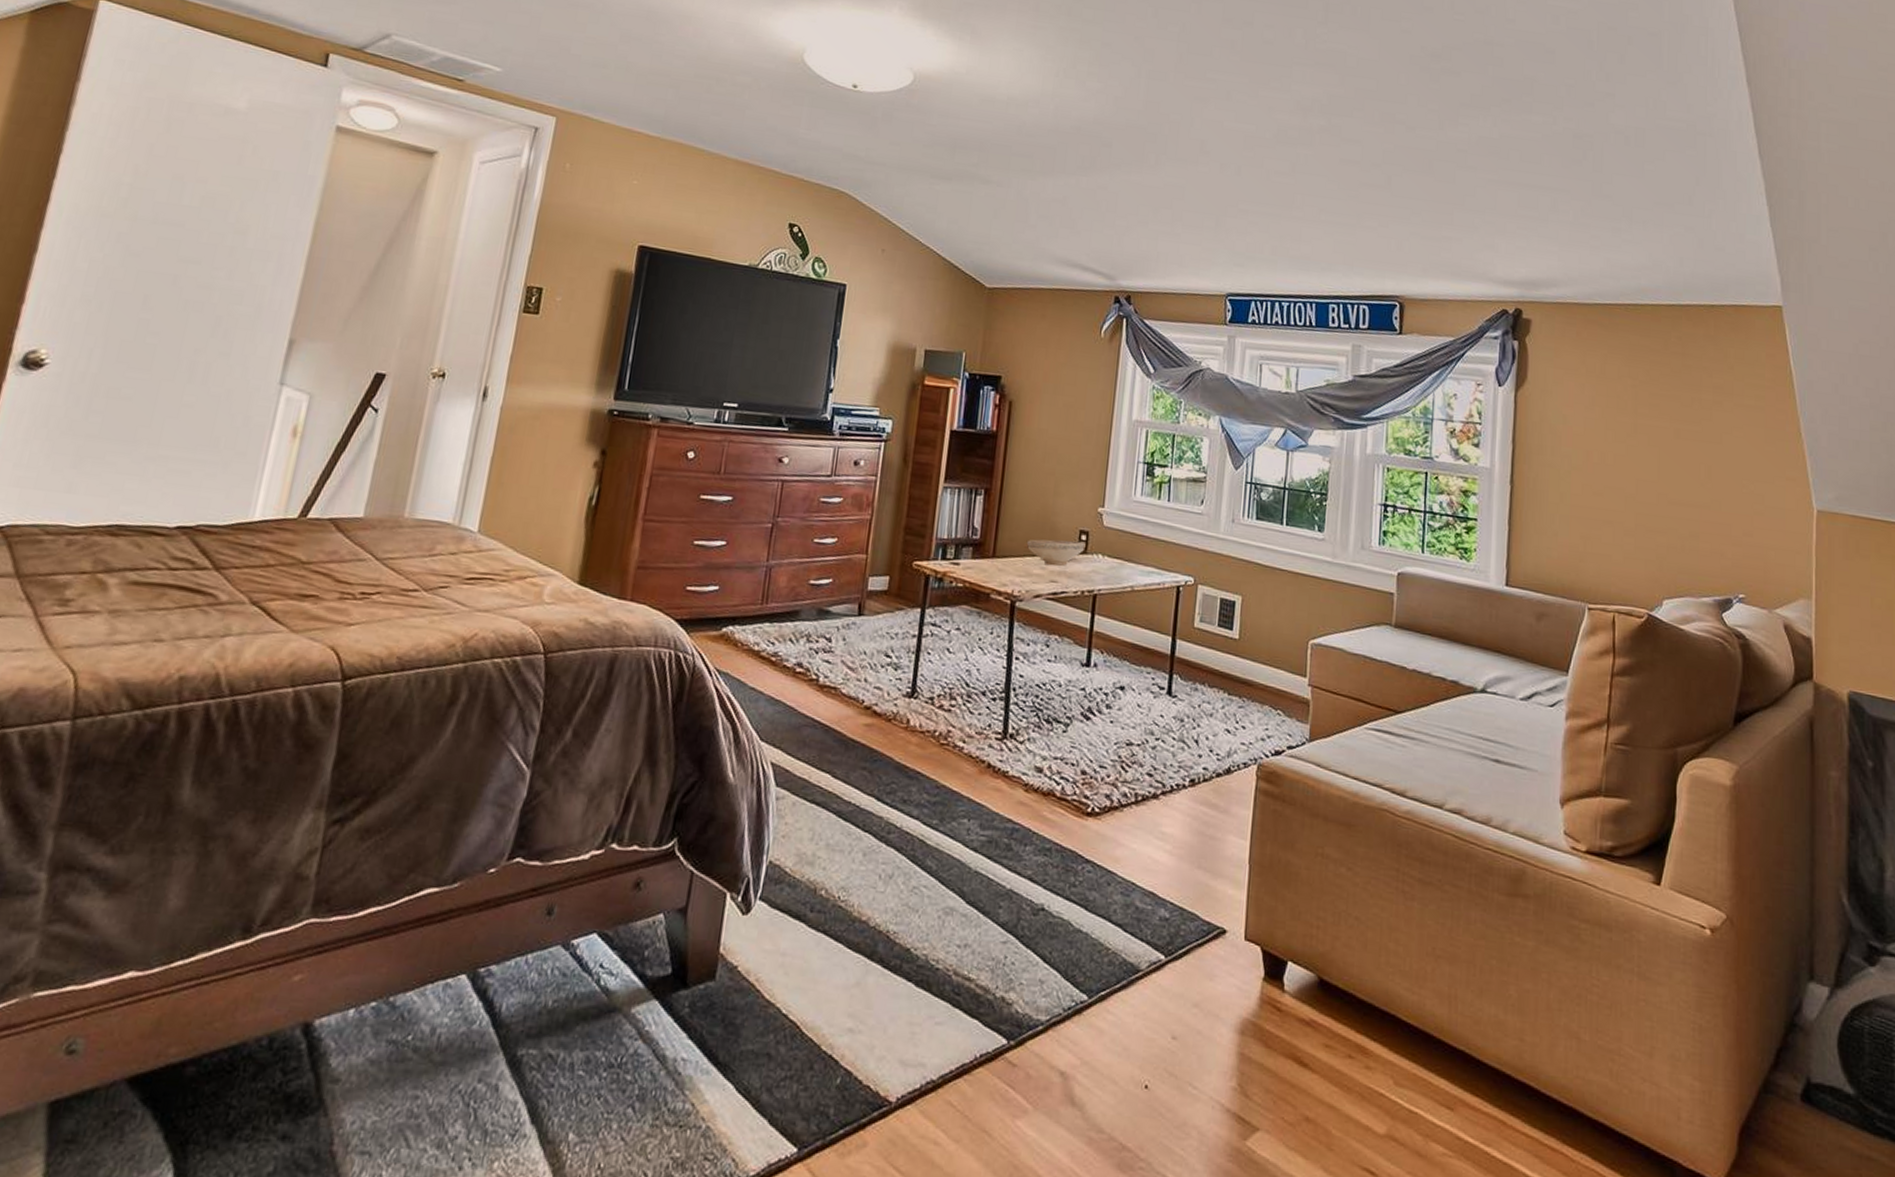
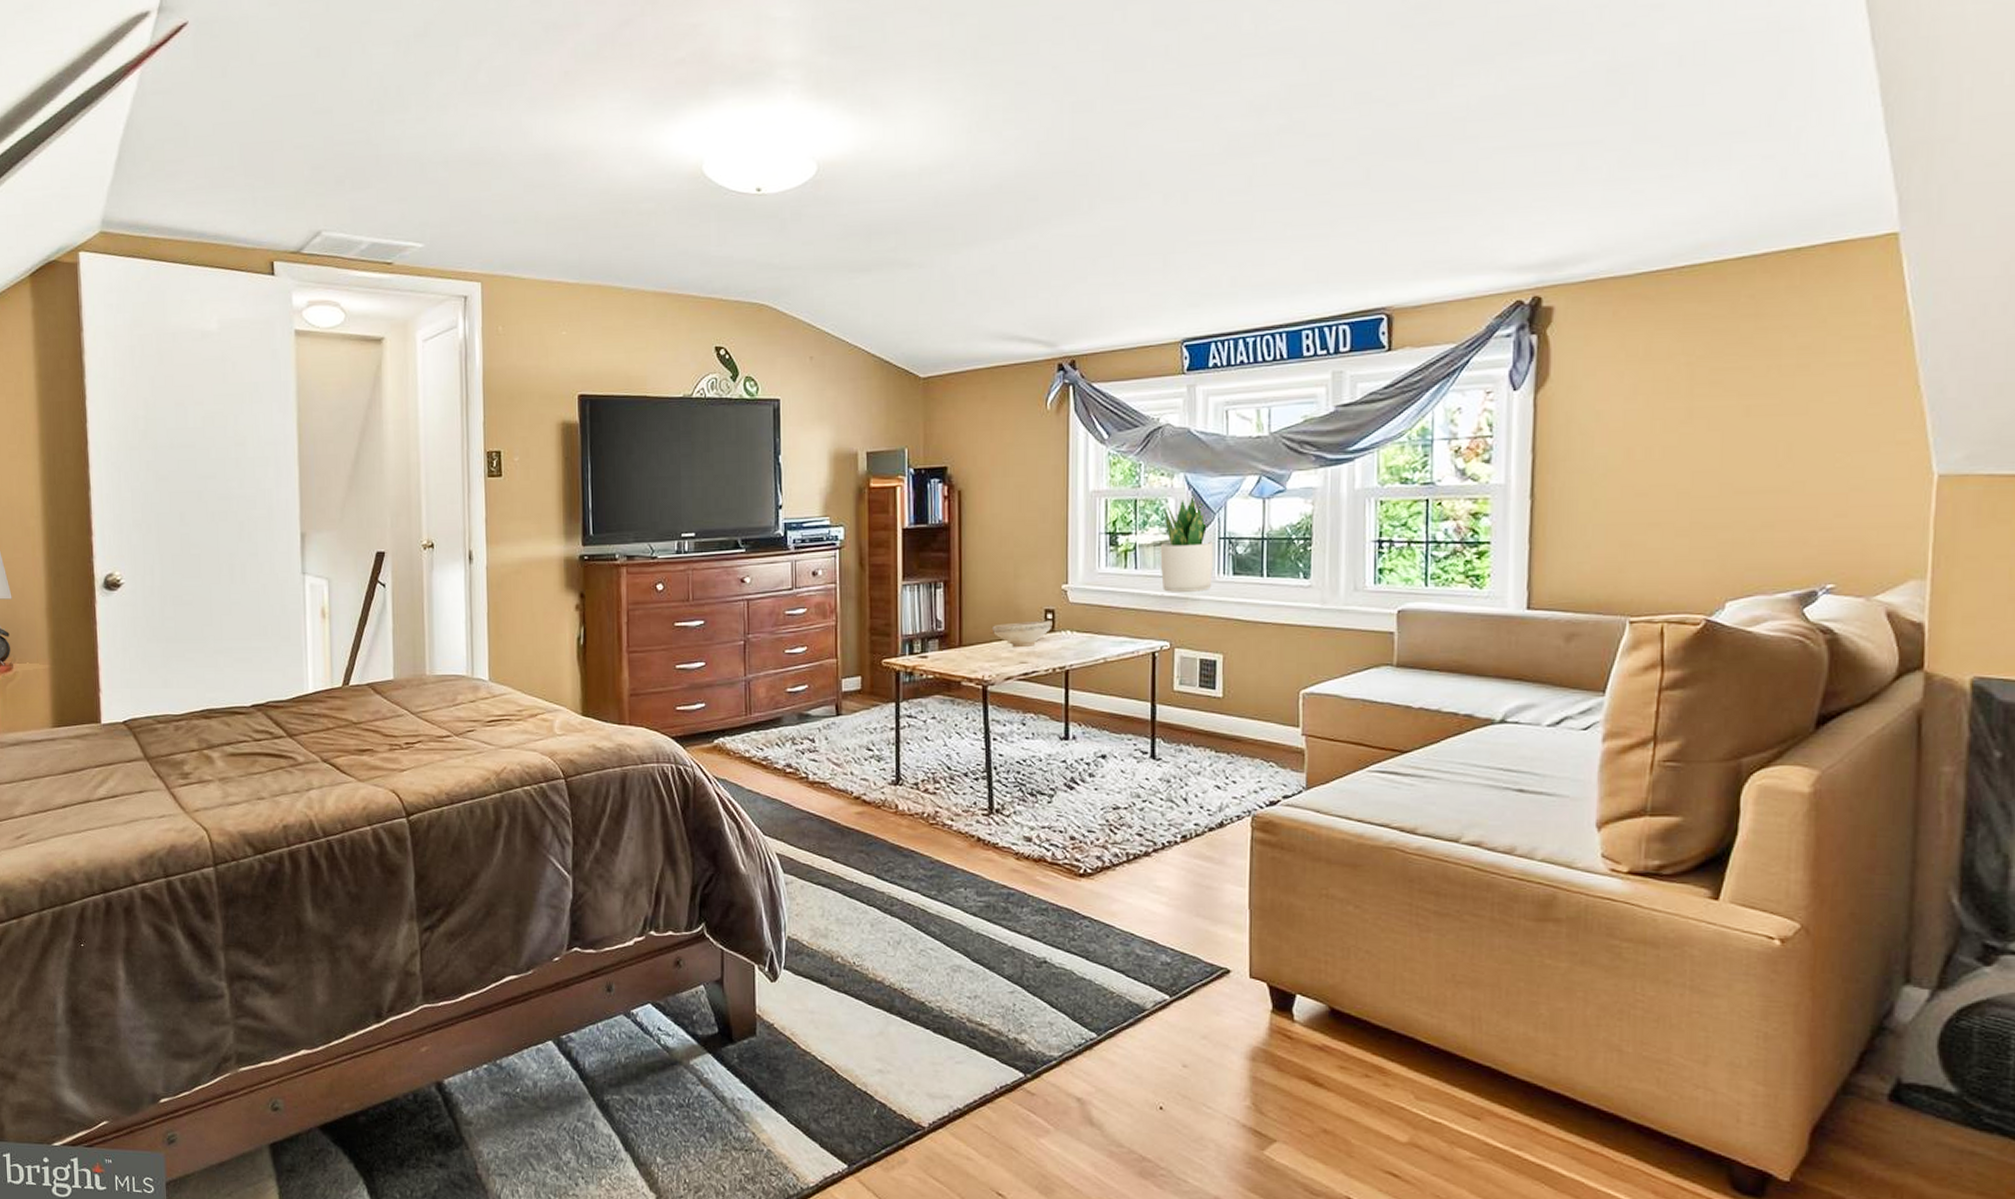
planter: none [1191,438,1240,532] -> present [1160,495,1213,592]

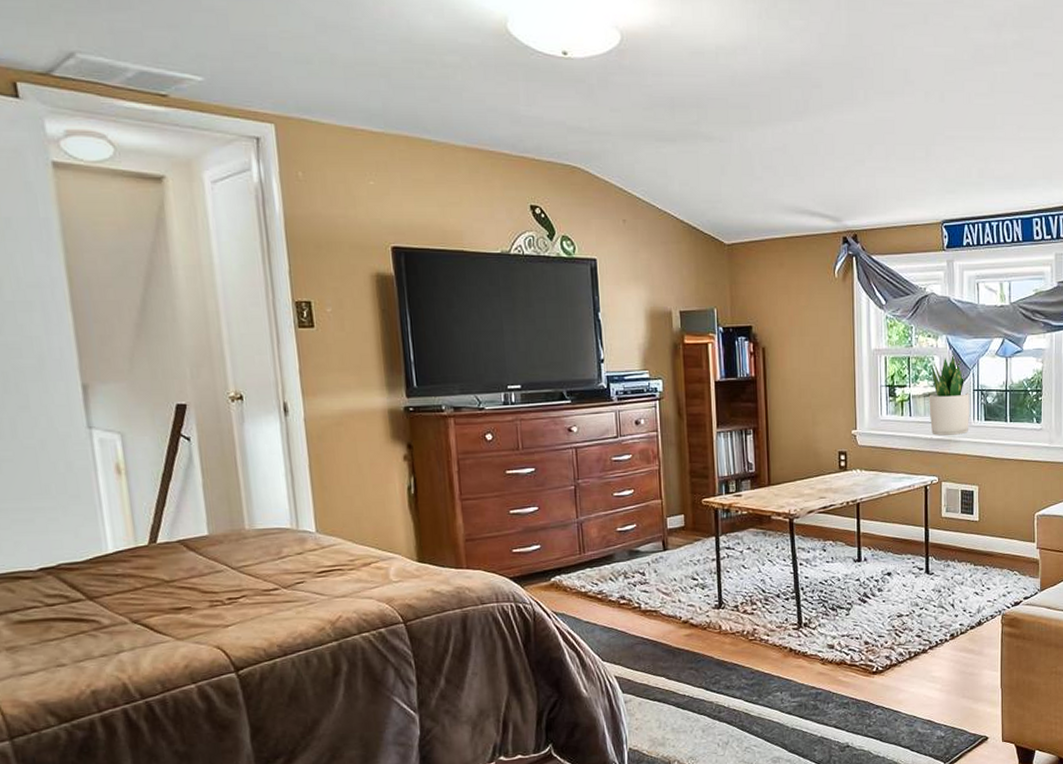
decorative bowl: present [991,620,1053,648] -> none [795,461,845,485]

